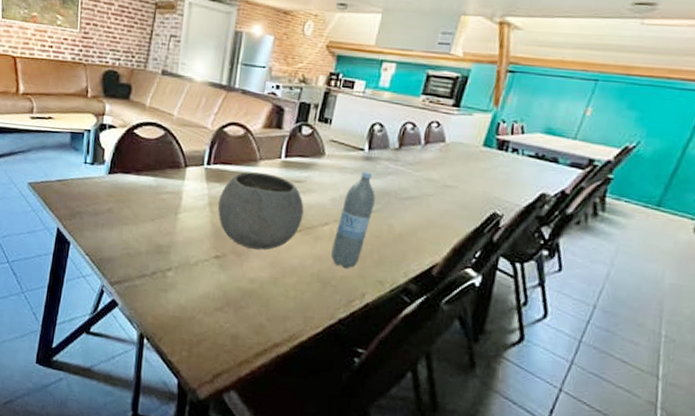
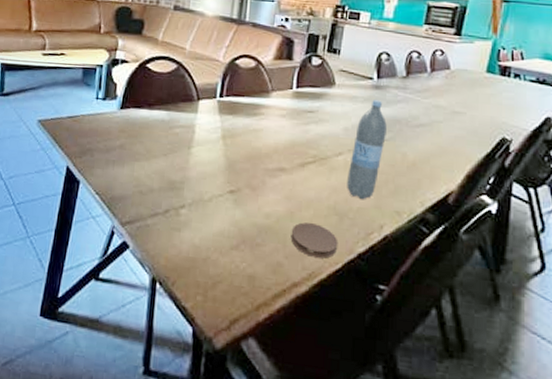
bowl: present [218,171,304,250] -> none [231,103,317,183]
coaster: none [273,288,320,323] -> present [290,222,339,259]

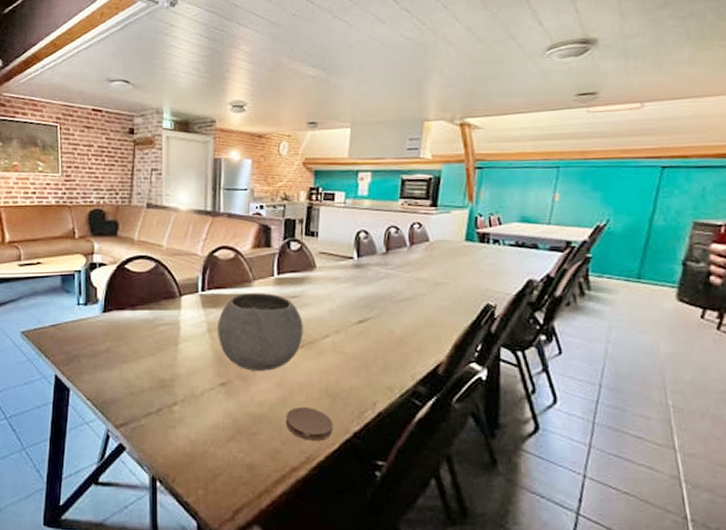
bowl: none [231,103,317,183] -> present [217,293,303,371]
water bottle: present [347,100,387,200] -> none [336,279,371,380]

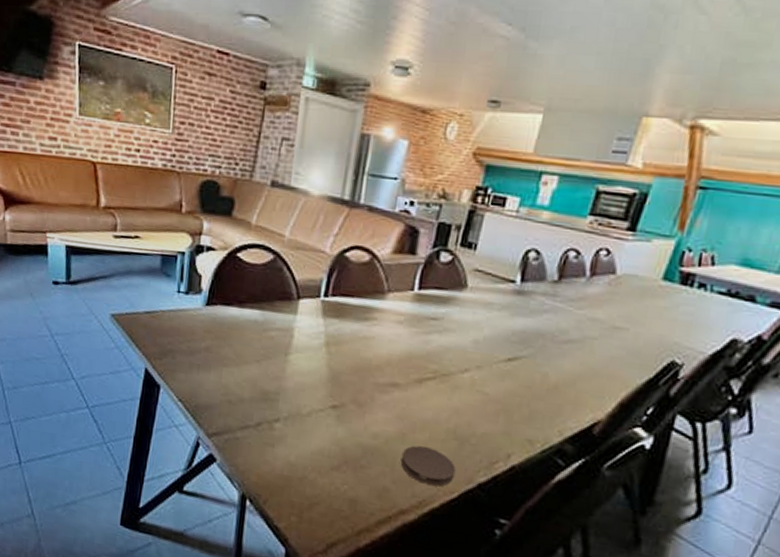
bowl: present [217,293,303,371] -> none [336,305,440,400]

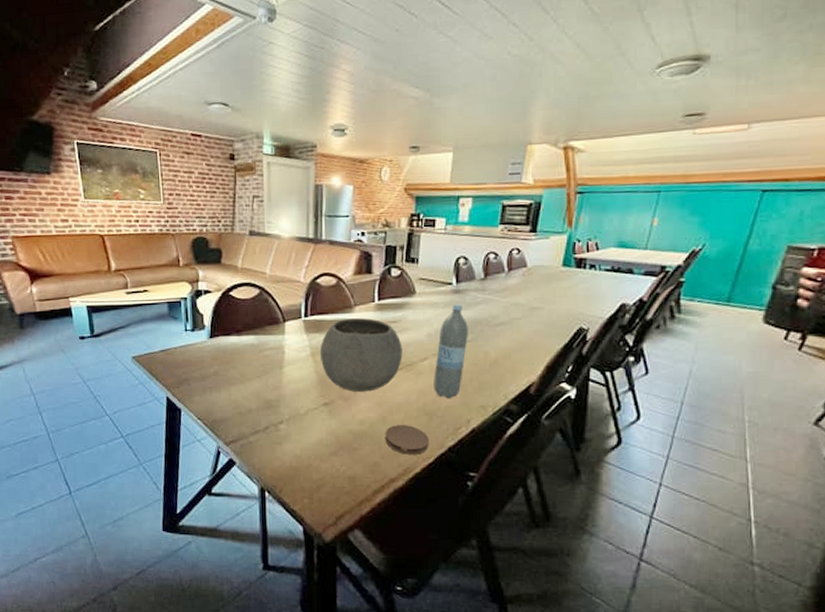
bowl: none [336,305,440,400] -> present [319,318,403,392]
water bottle: none [471,308,527,425] -> present [434,304,468,399]

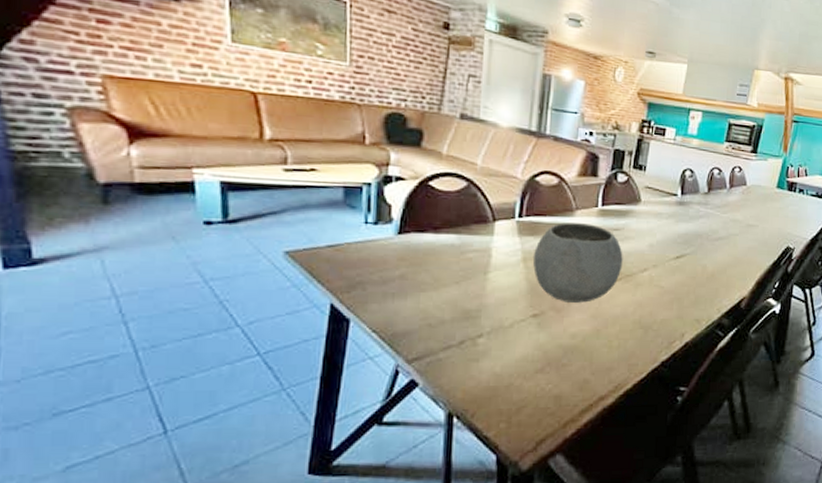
coaster: present [385,425,430,455] -> none [597,339,643,370]
water bottle: present [434,304,468,399] -> none [651,216,689,312]

